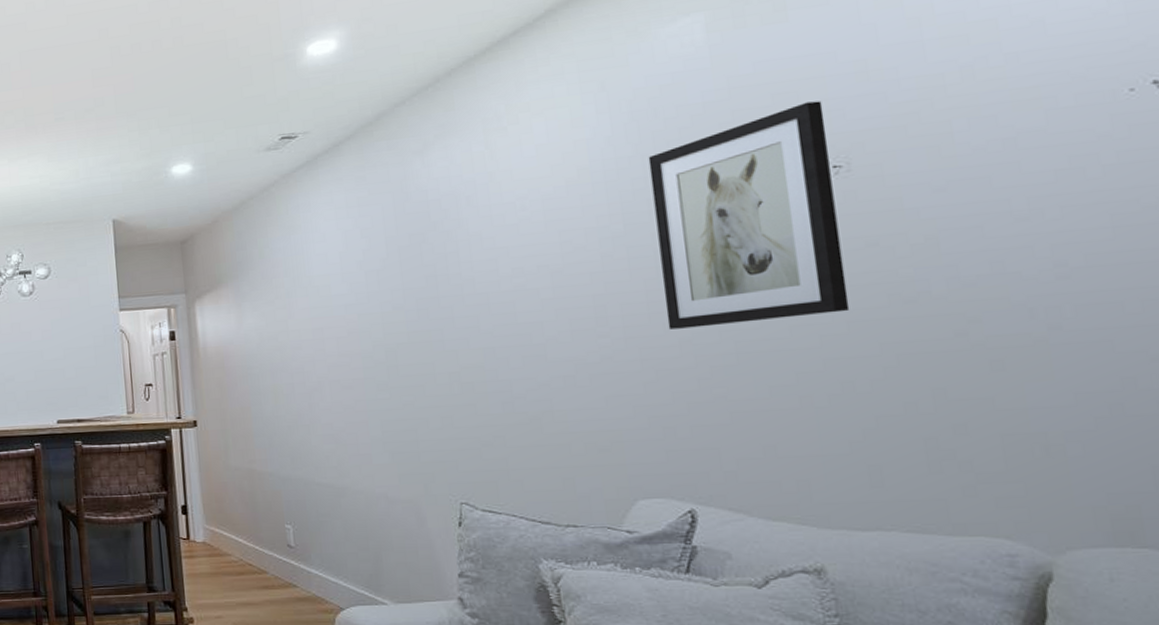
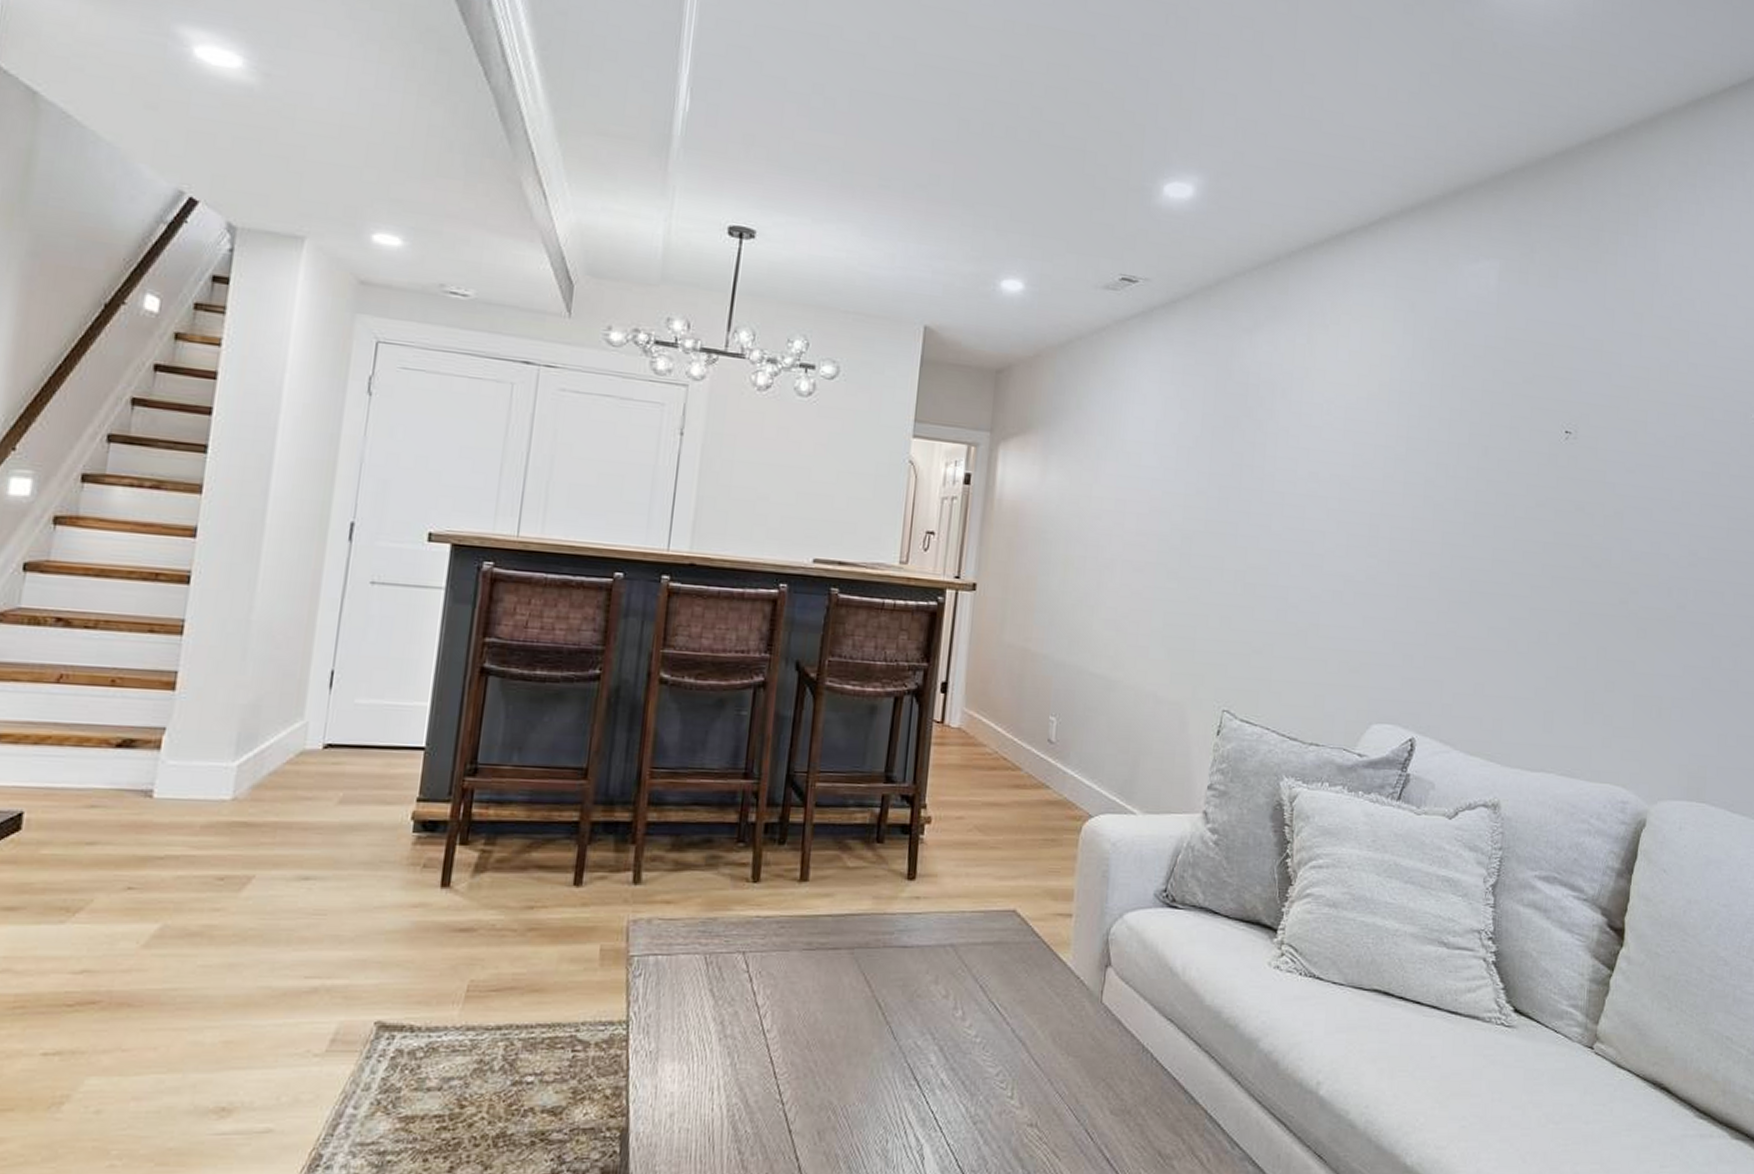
wall art: present [648,101,850,330] -> none [1423,367,1568,567]

